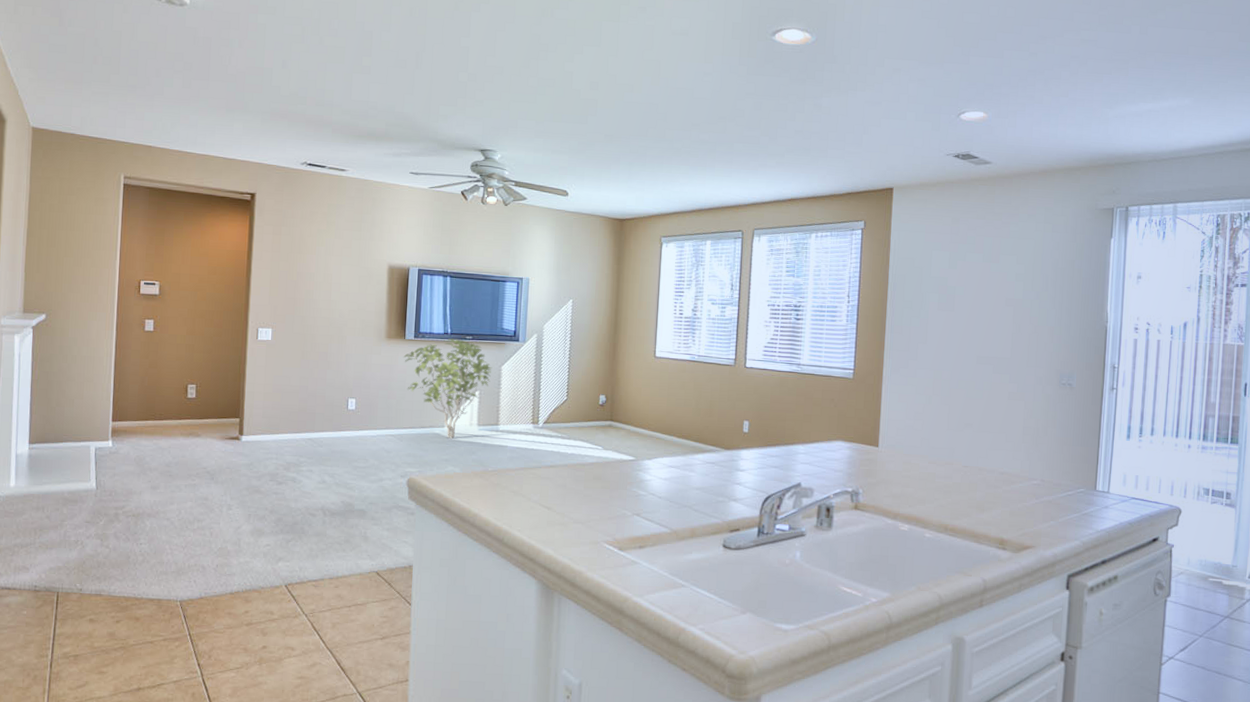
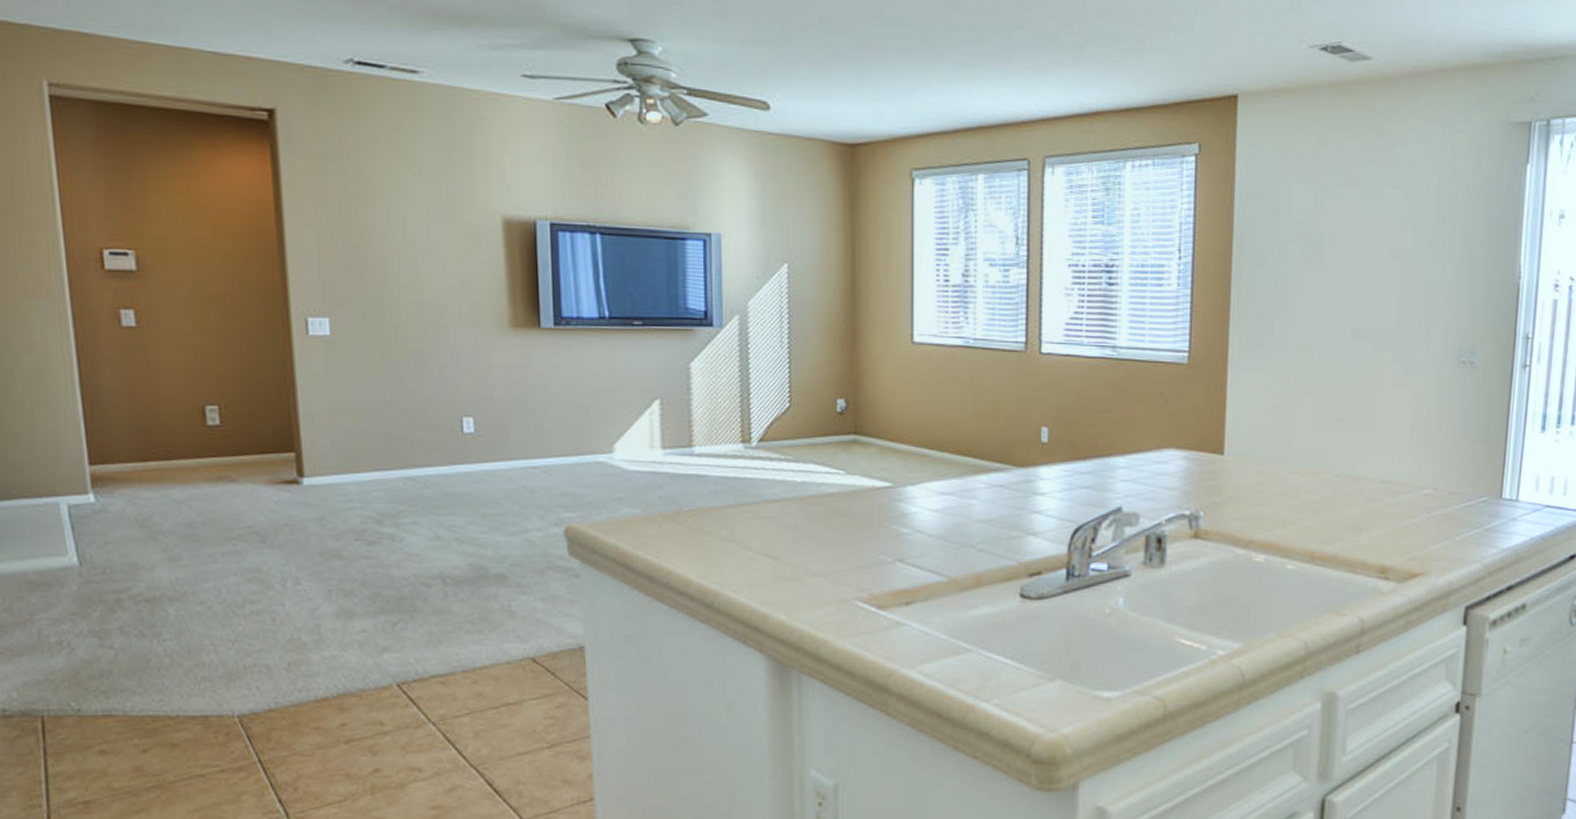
shrub: present [403,338,493,439] -> none [540,325,677,468]

